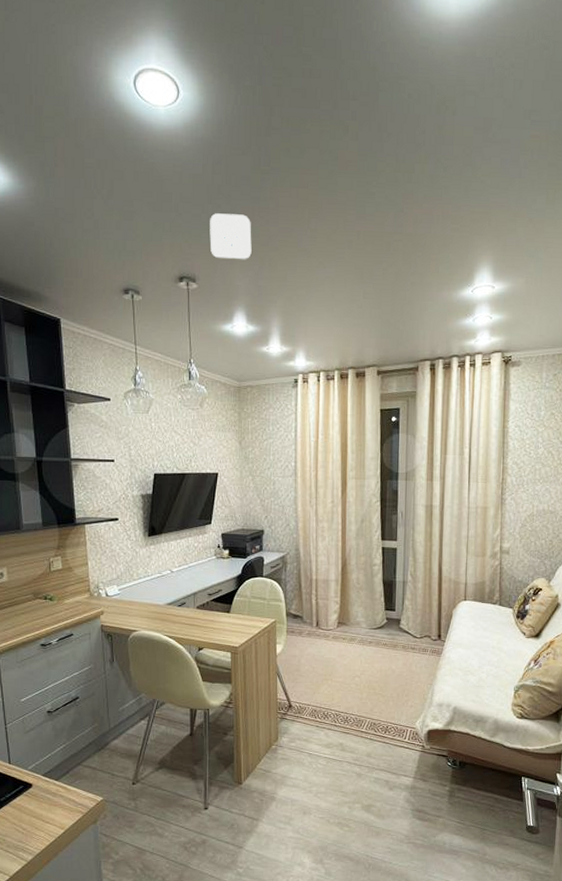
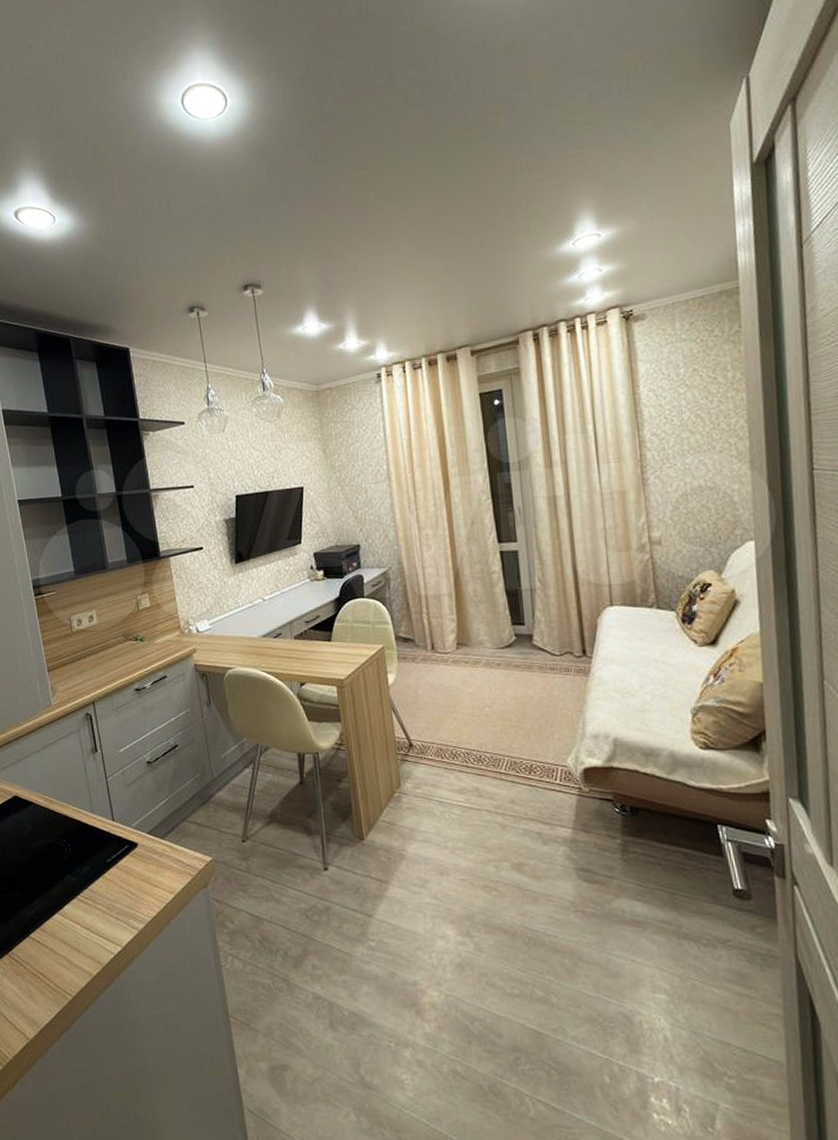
smoke detector: present [210,213,252,260] -> none [270,209,317,260]

